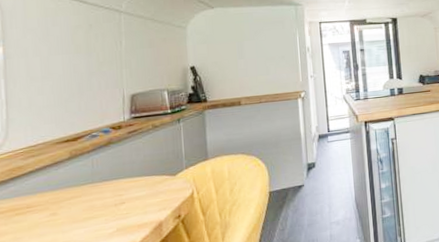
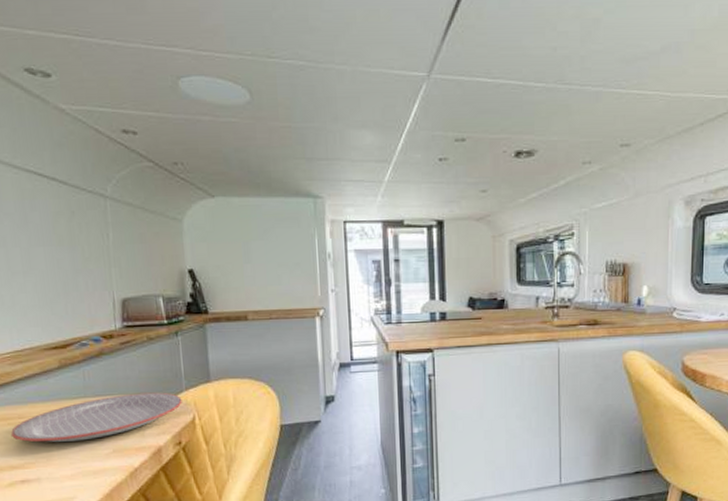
plate: none [17,172,182,230] -> present [10,392,182,442]

